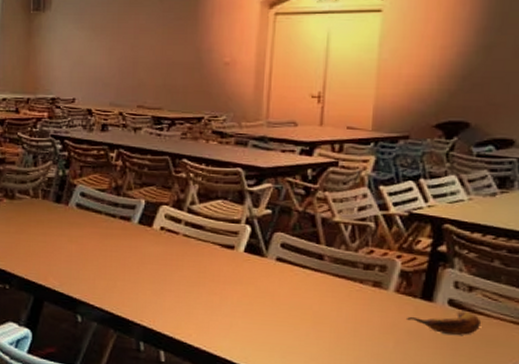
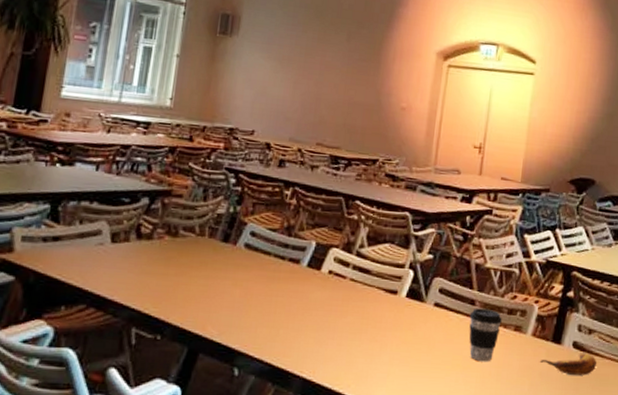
coffee cup: none [317,262,357,318] -> present [469,308,502,362]

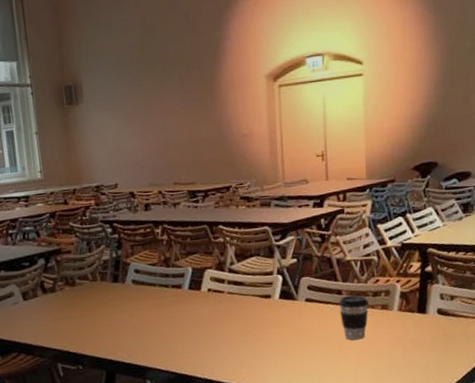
banana: present [539,353,597,375] -> none [408,316,463,338]

